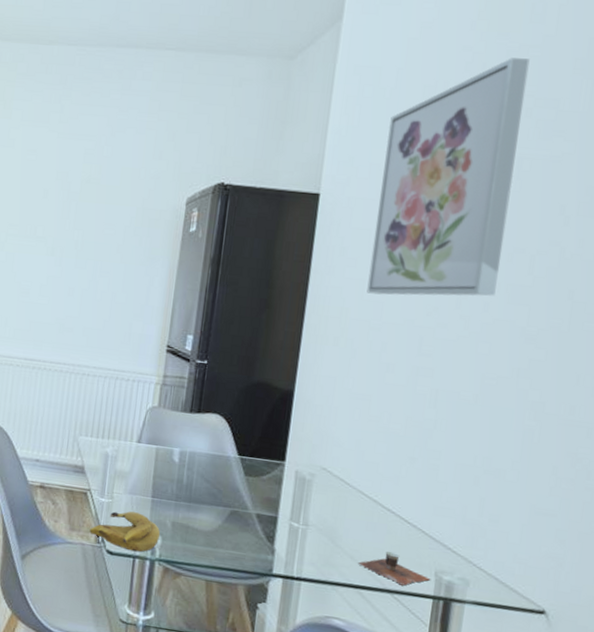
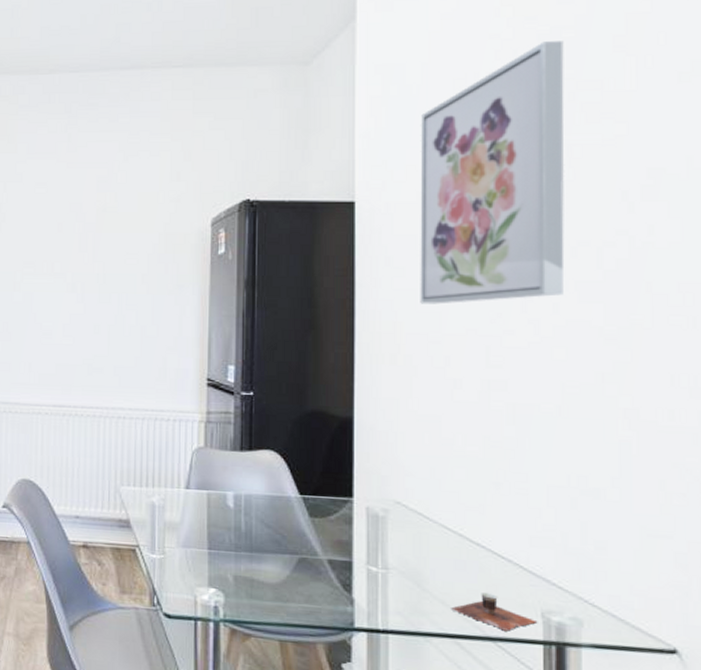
banana: present [89,511,161,552] -> none [143,567,223,613]

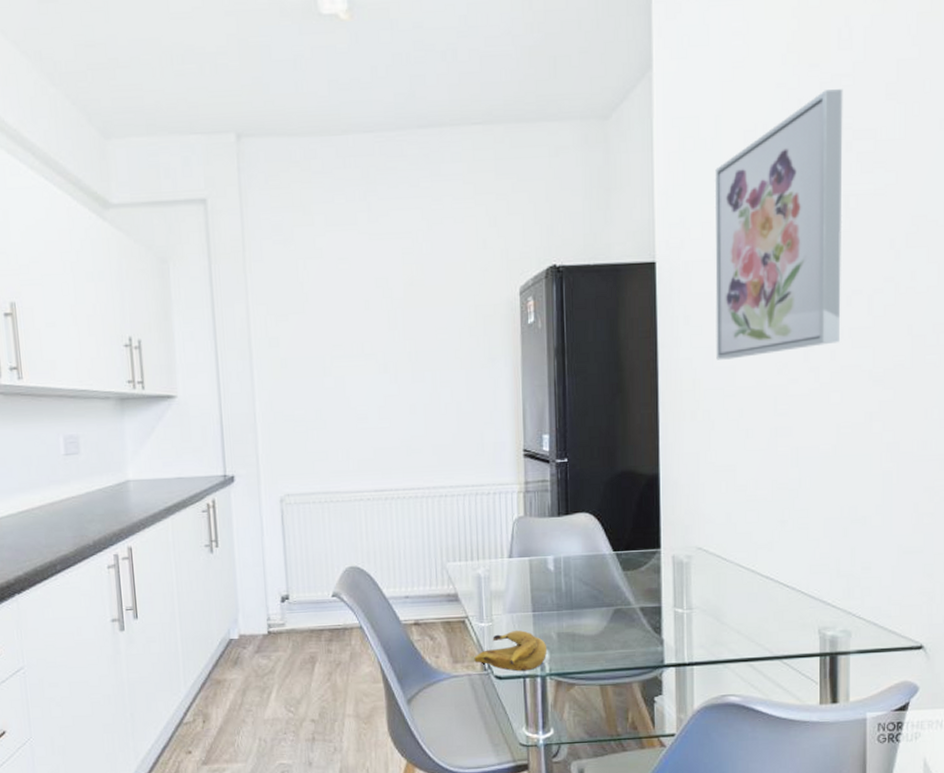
banana: none [143,567,223,613] -> present [474,630,548,672]
cup: present [451,593,538,631] -> none [745,619,816,650]

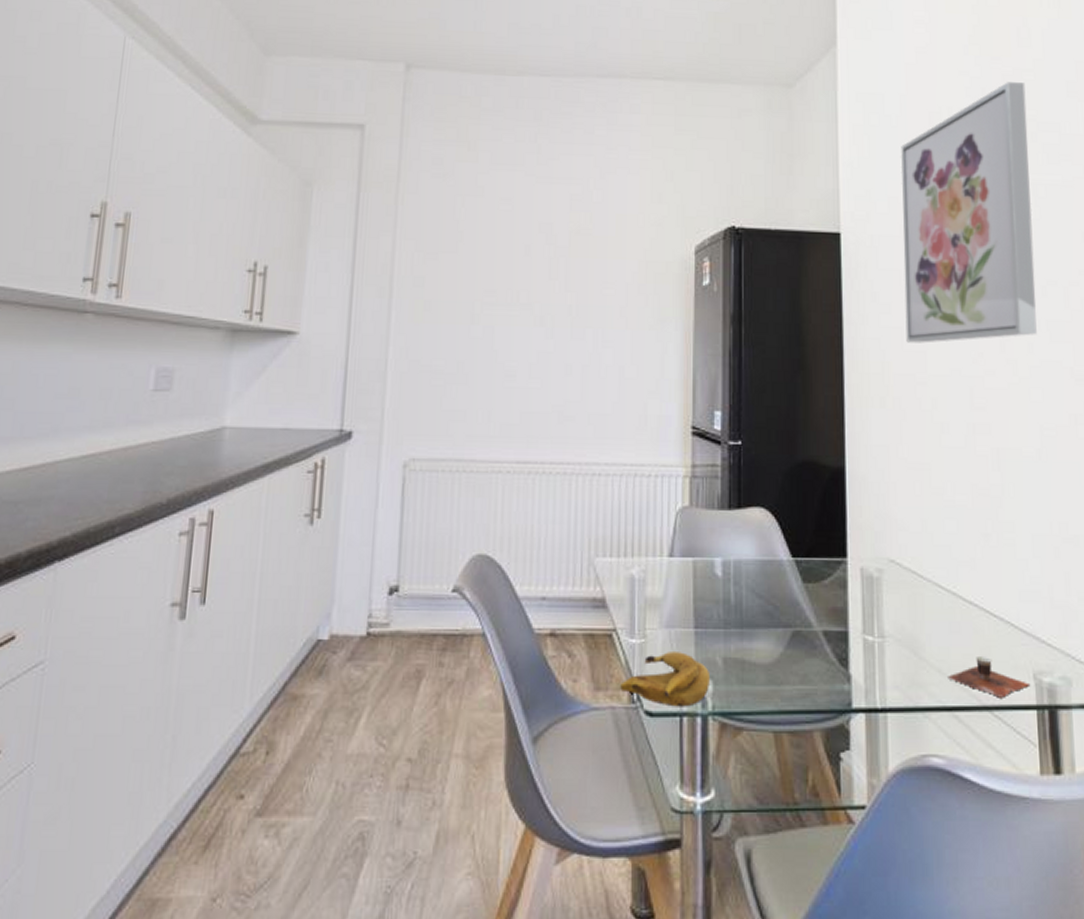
cup: none [745,619,816,650] -> present [948,657,1031,698]

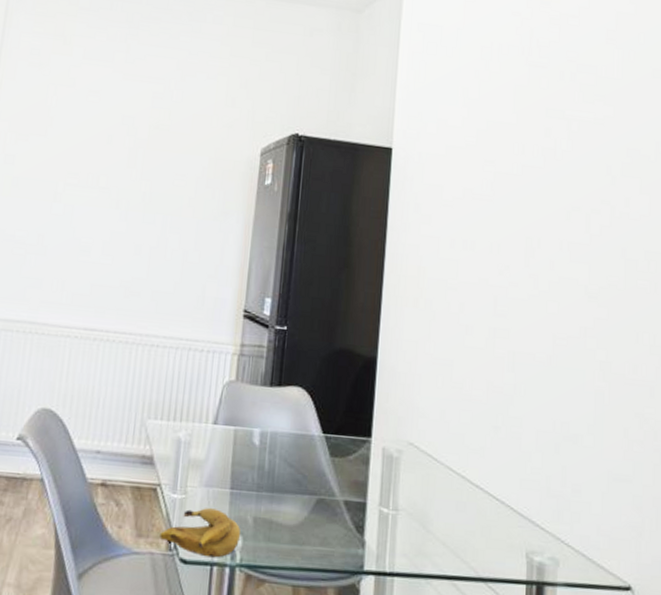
wall art: present [900,82,1037,343] -> none [442,25,570,255]
cup: present [948,657,1031,698] -> none [451,534,523,572]

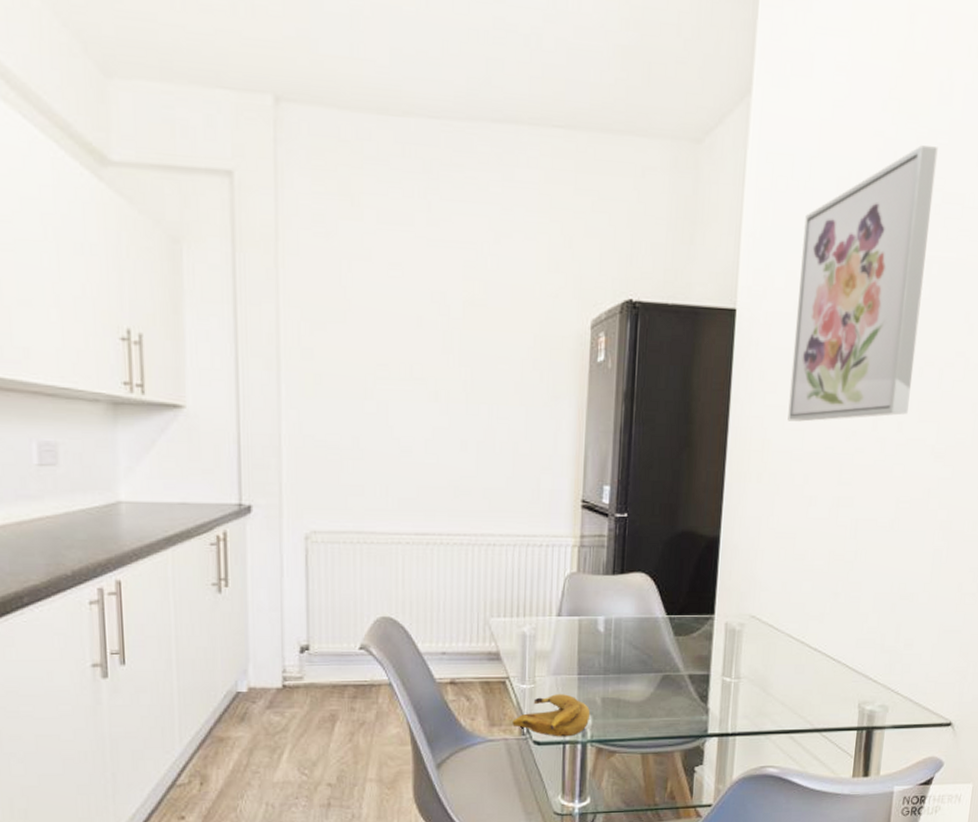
wall art: none [442,25,570,255] -> present [787,145,938,422]

